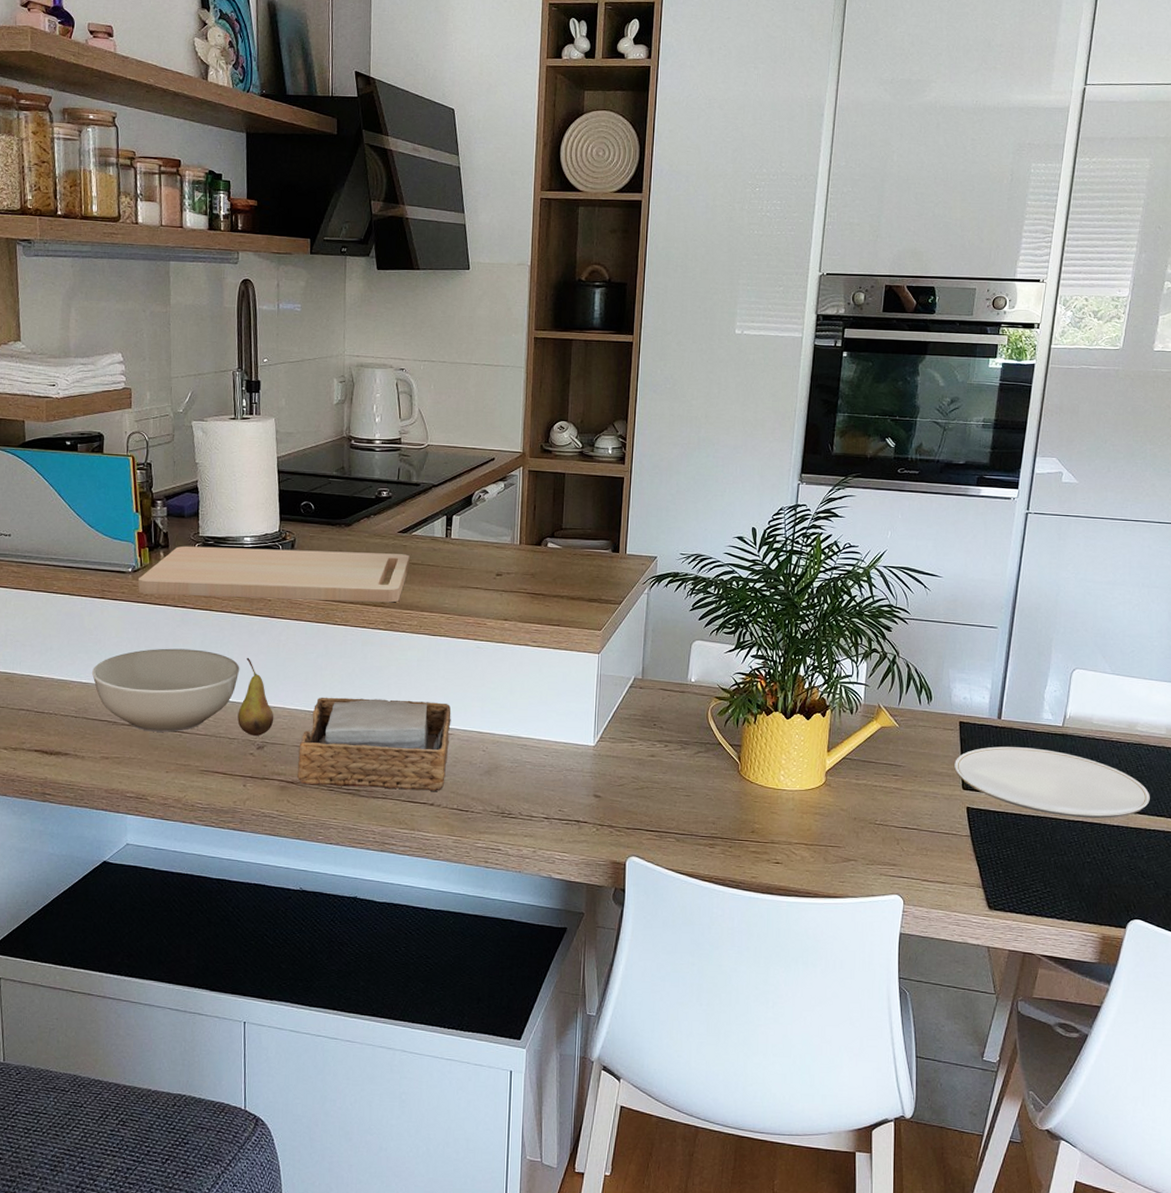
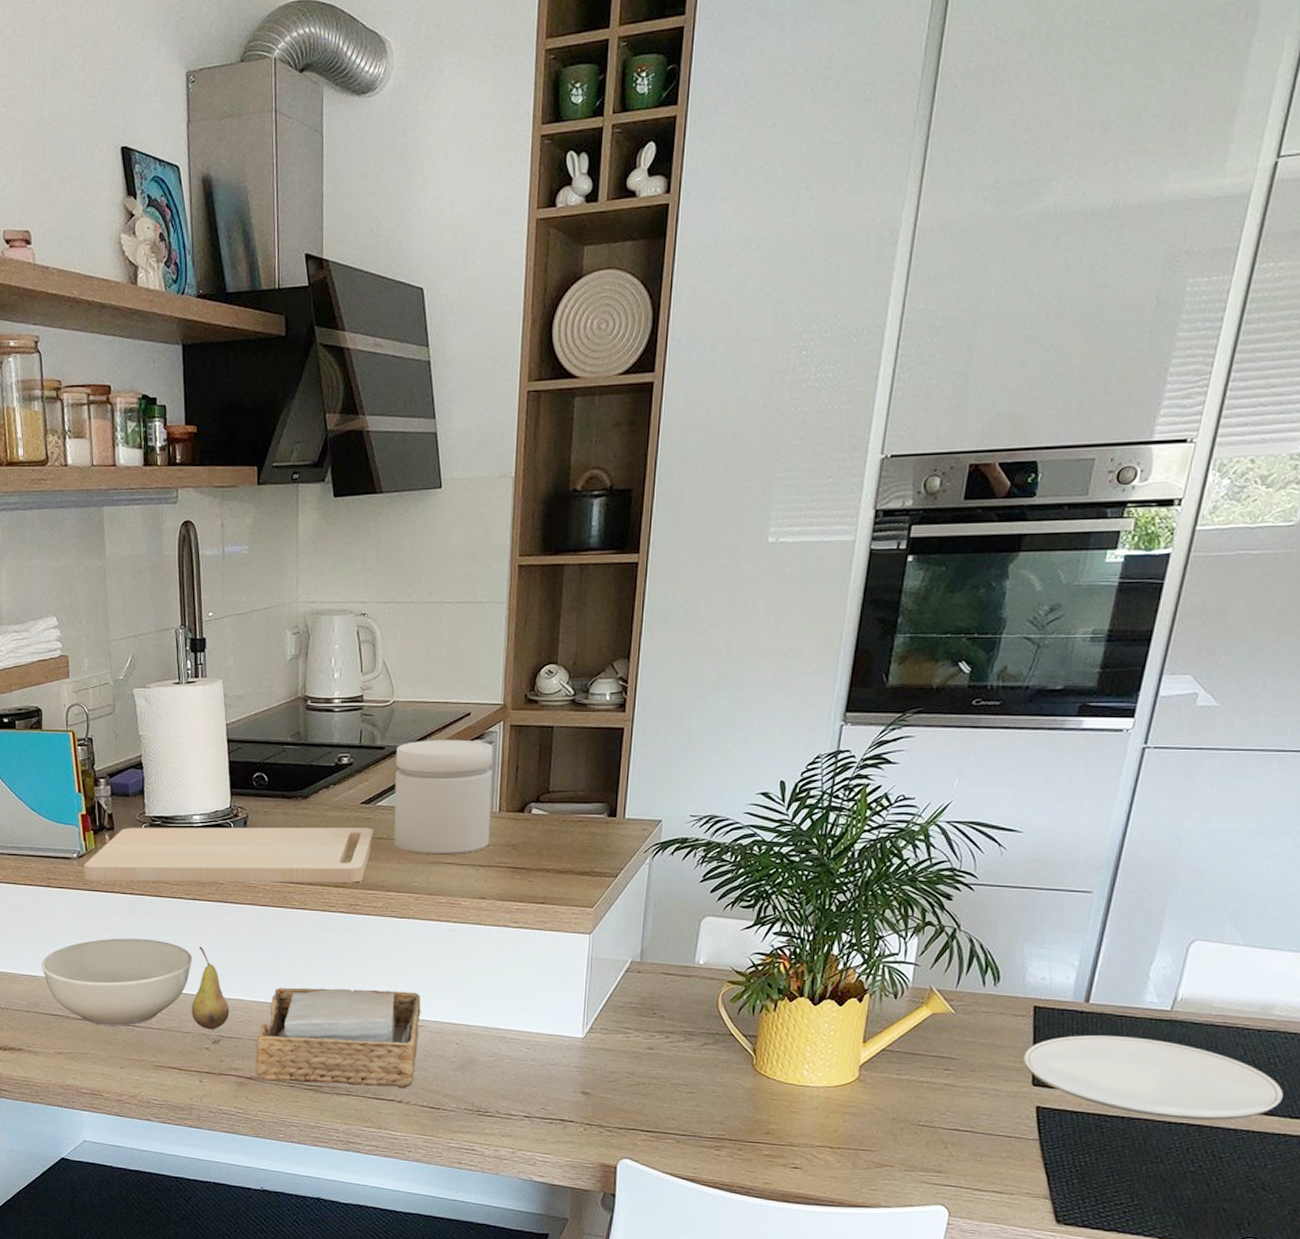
jar: none [427,479,514,581] -> present [393,739,493,856]

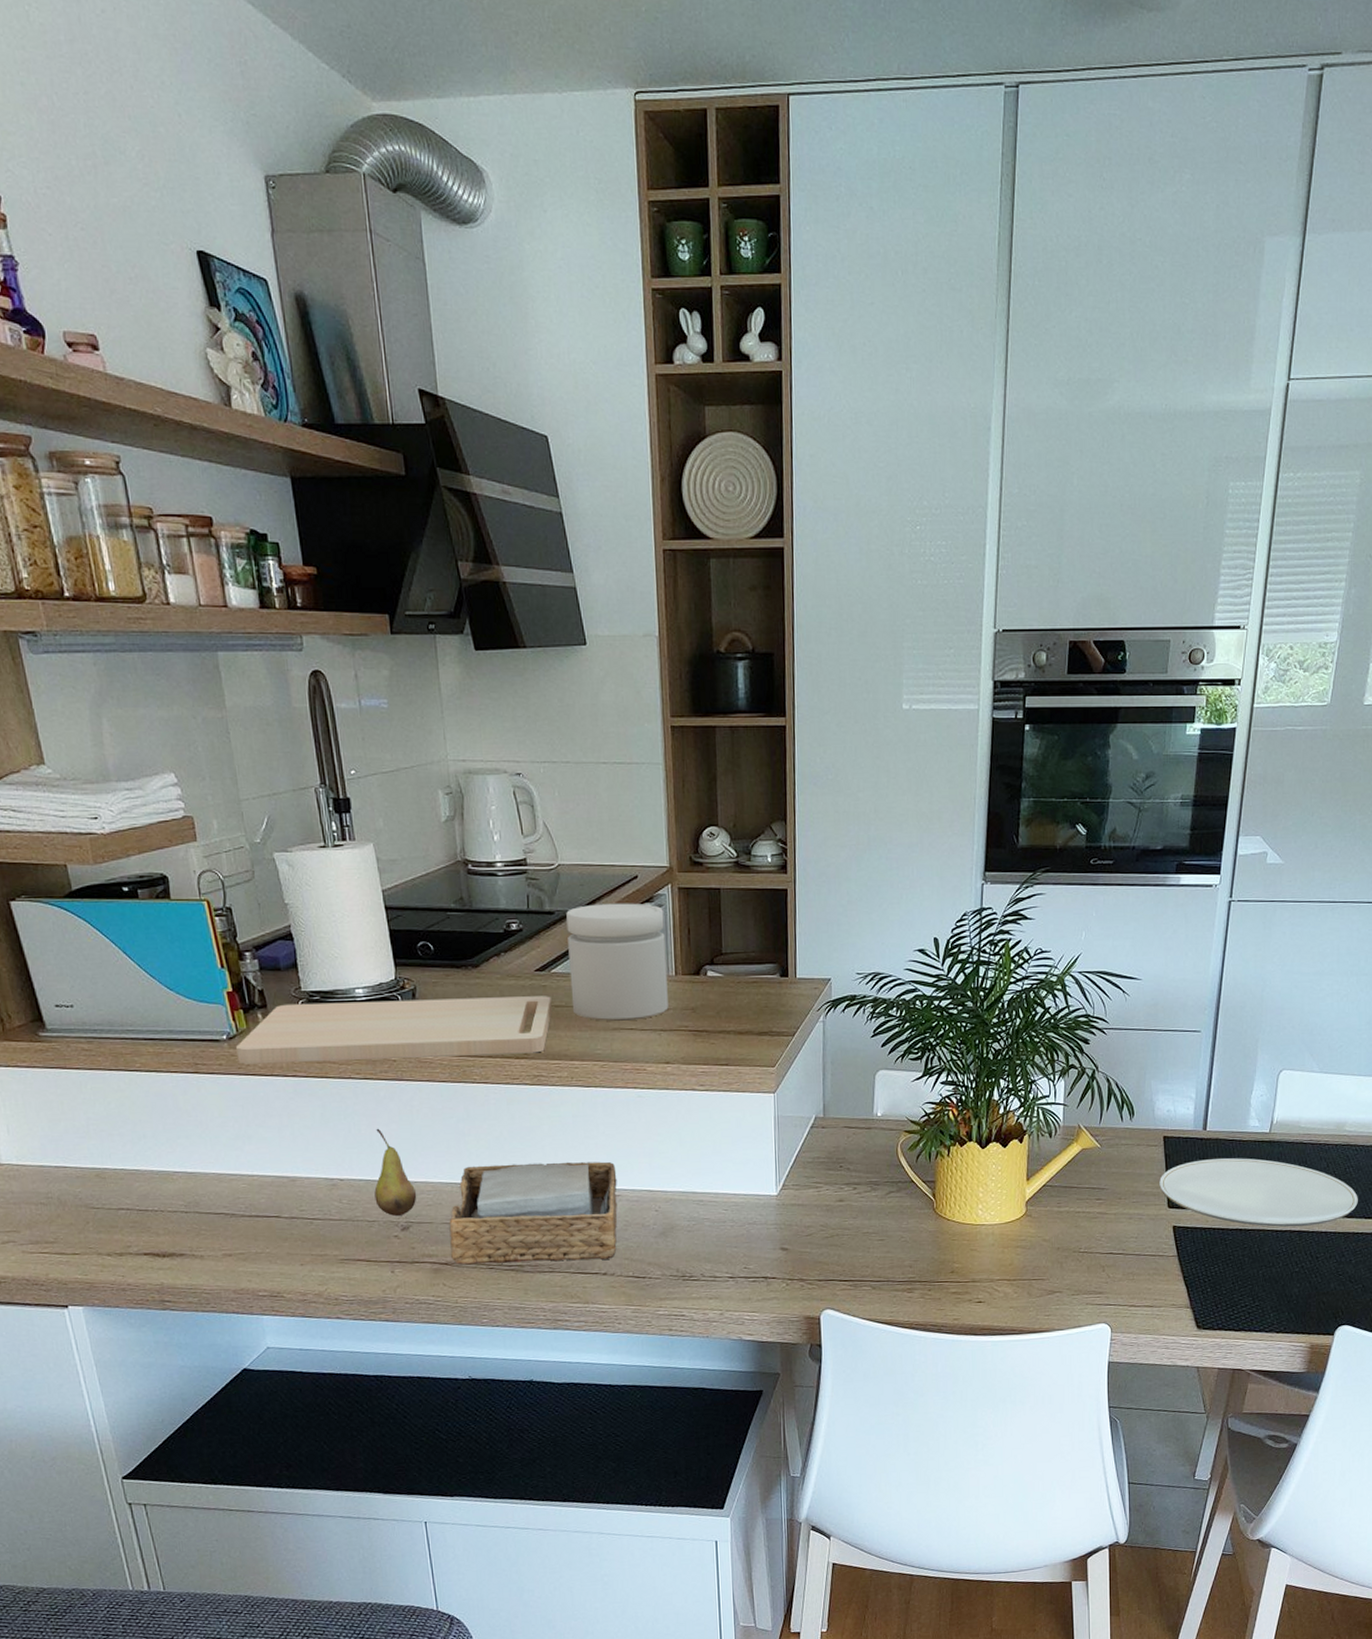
bowl: present [41,938,193,1026] -> none [196,1124,371,1221]

